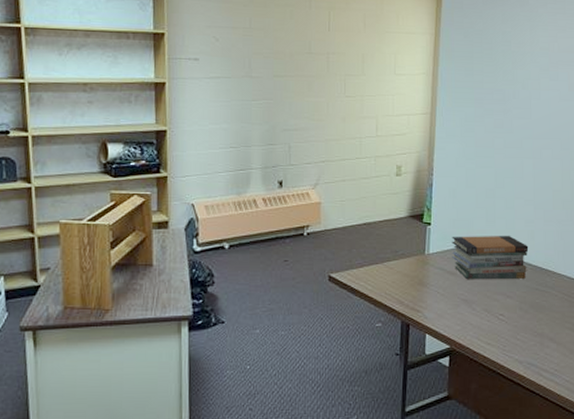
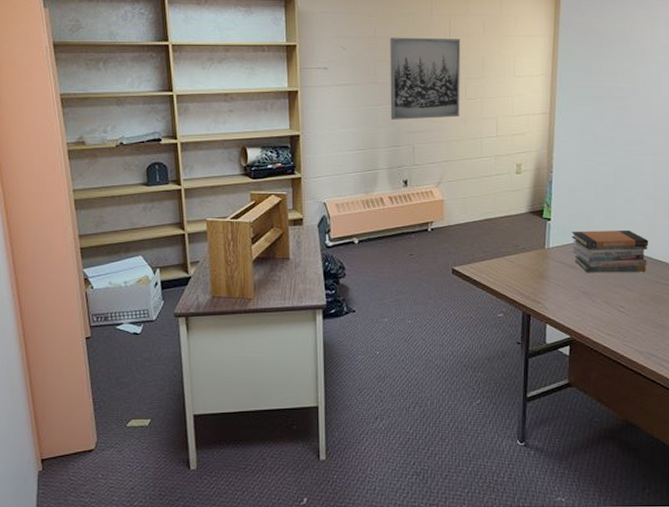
wall art: none [265,28,341,117] -> present [390,37,461,120]

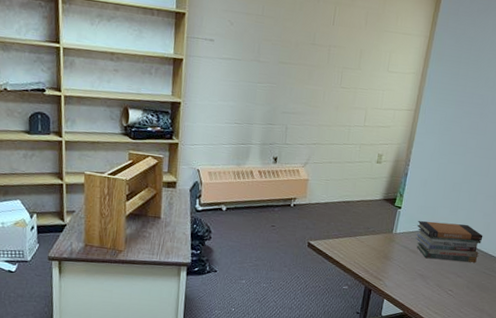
wall art: present [390,37,461,120] -> none [268,17,343,104]

